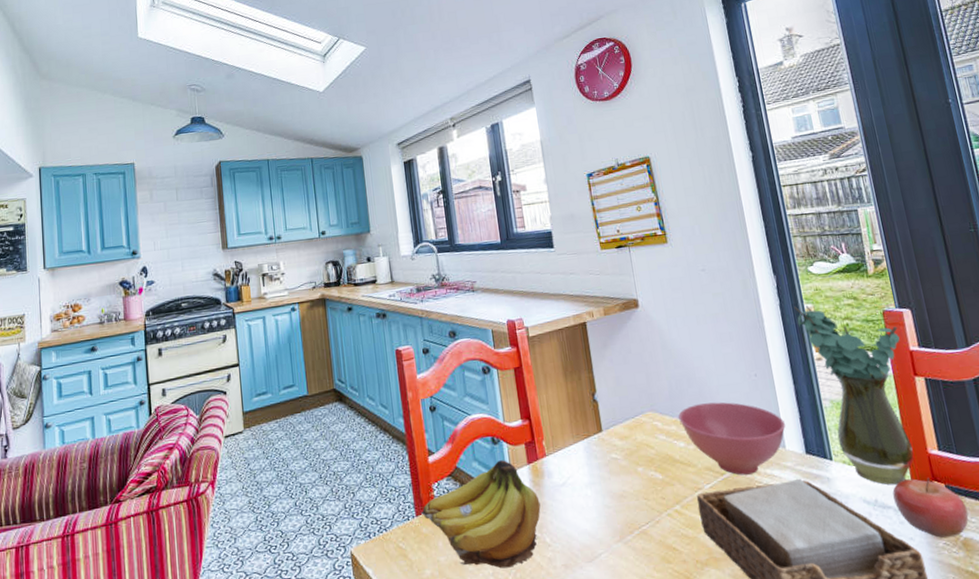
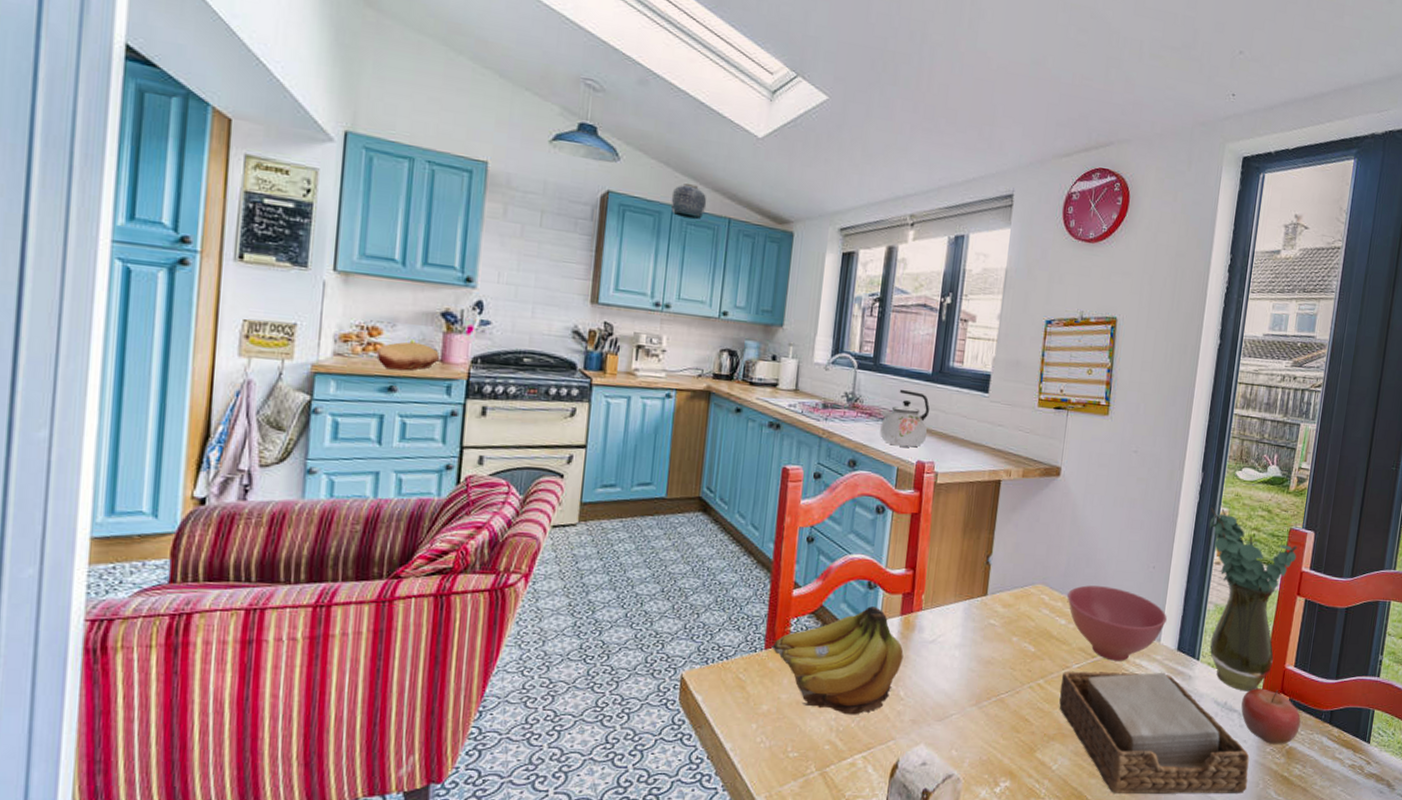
bread loaf: none [80,309,123,335] -> present [376,341,439,371]
decorative jar: none [265,140,293,167] -> present [670,183,707,220]
kettle: none [466,260,511,311] -> present [880,389,930,447]

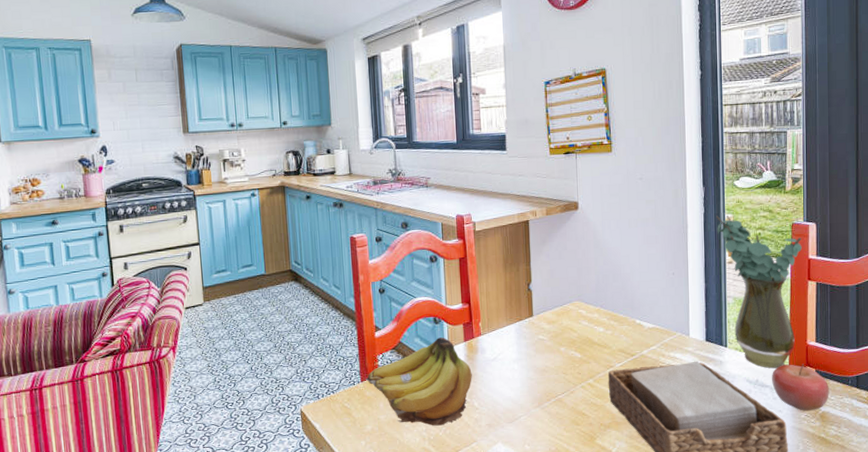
bread loaf: present [376,341,439,371] -> none [39,185,83,209]
decorative jar: present [670,183,707,220] -> none [228,27,256,54]
kettle: present [880,389,930,447] -> none [421,159,462,206]
bowl: present [1067,585,1167,661] -> none [601,295,692,357]

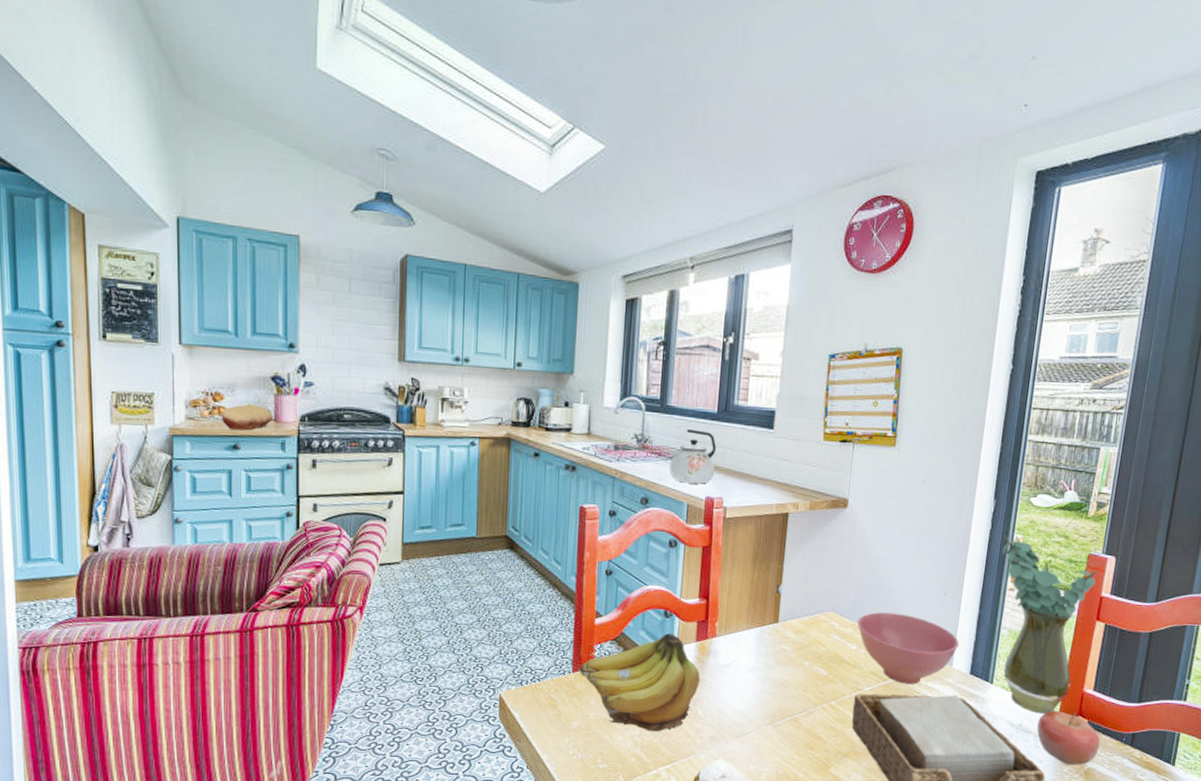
bread loaf: none [39,185,83,209] -> present [221,404,273,431]
kettle: none [421,159,462,206] -> present [669,428,716,484]
bowl: none [601,295,692,357] -> present [857,612,959,684]

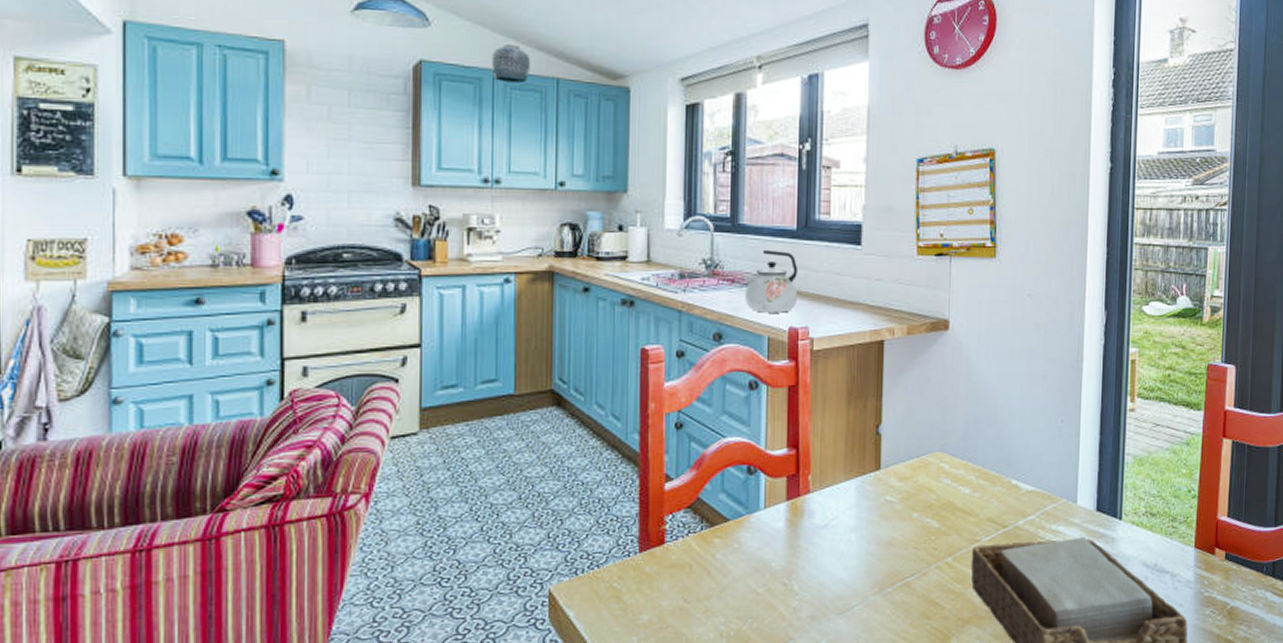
bread loaf: present [221,404,273,431] -> none [179,247,249,280]
decorative jar: none [463,243,497,277] -> present [491,45,531,84]
fruit: present [578,633,700,732] -> none [646,494,794,617]
bowl: present [857,612,959,684] -> none [969,447,1082,529]
vase: present [1001,534,1097,714] -> none [1117,349,1218,550]
fruit: present [1037,711,1100,765] -> none [1173,543,1241,605]

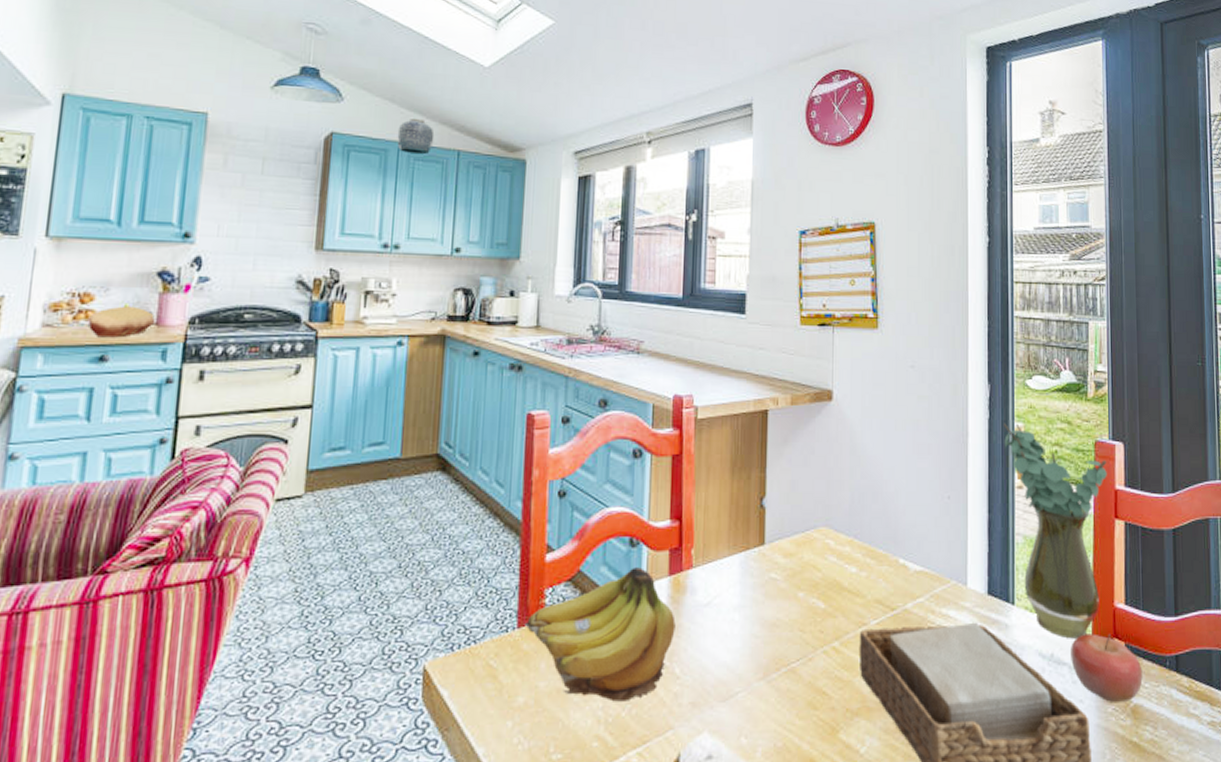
bread loaf: none [179,247,249,280] -> present [88,306,155,338]
fruit: none [646,494,794,617] -> present [525,567,676,702]
kettle: present [744,249,798,313] -> none [630,316,683,380]
vase: none [1117,349,1218,550] -> present [1003,423,1107,639]
fruit: none [1173,543,1241,605] -> present [1071,633,1143,702]

